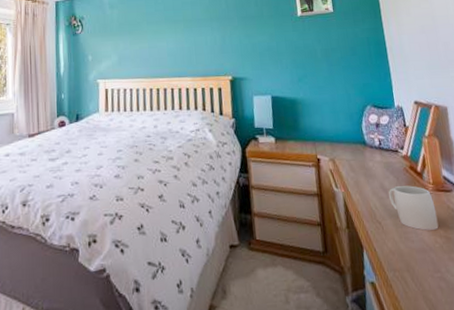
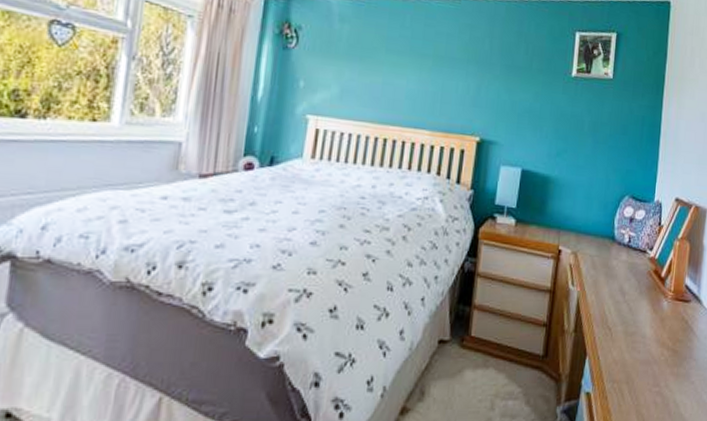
mug: present [388,185,439,232] -> none [625,291,671,343]

